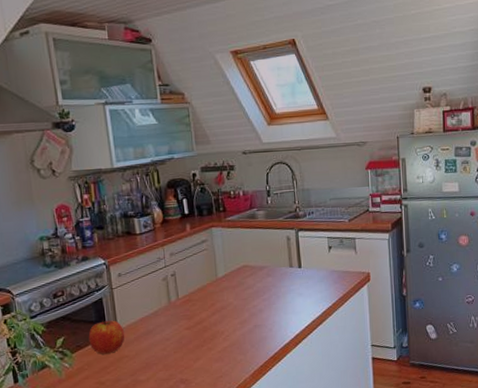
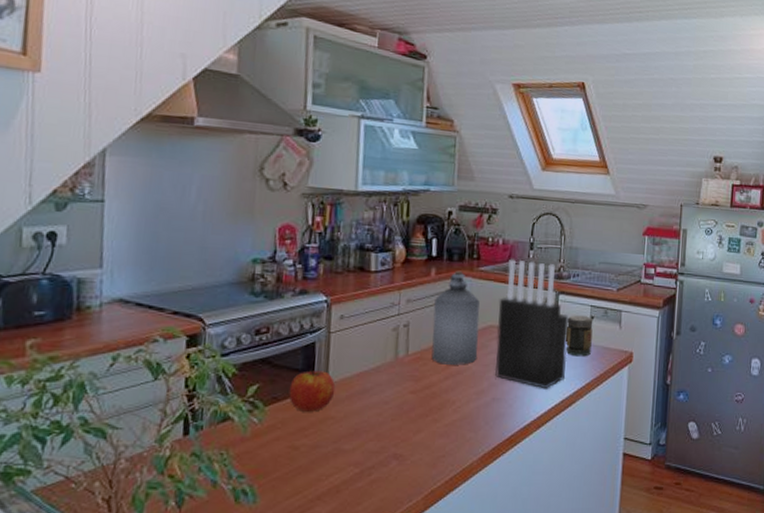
bottle: none [193,223,237,303] -> present [431,270,480,365]
knife block: none [247,206,313,313] -> present [494,259,568,390]
jar: none [309,246,333,282] -> present [566,315,593,357]

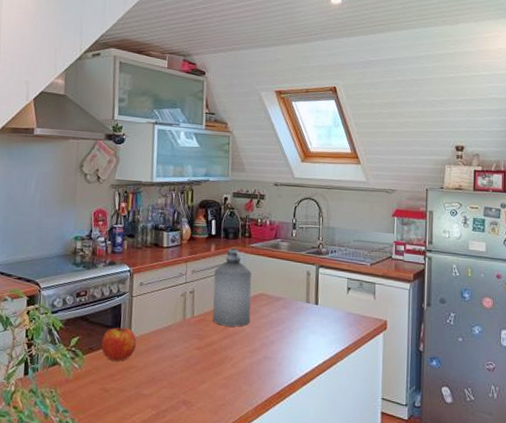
knife block: present [494,259,568,390] -> none [265,237,328,351]
jar: present [566,315,593,357] -> none [326,286,350,323]

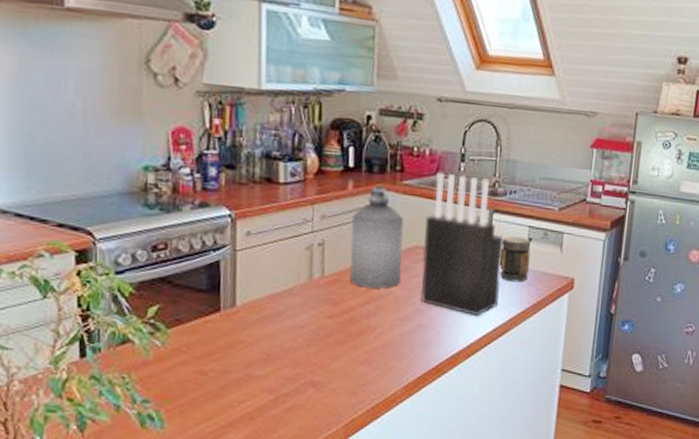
apple: present [101,326,137,361] -> none [193,290,245,335]
knife block: none [265,237,328,351] -> present [420,171,503,317]
jar: none [326,286,350,323] -> present [500,236,531,282]

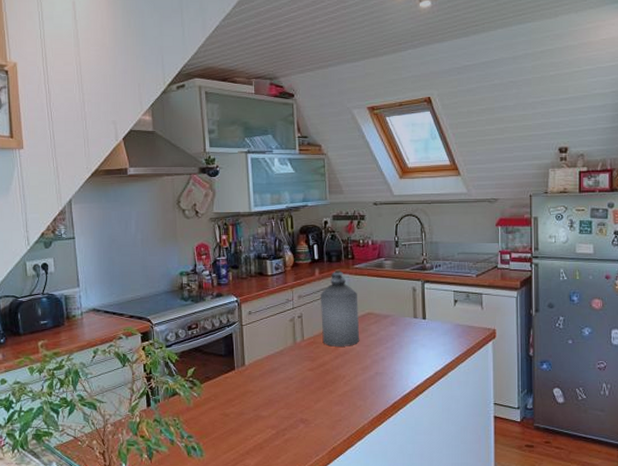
knife block: present [420,171,503,317] -> none [373,256,437,364]
jar: present [500,236,531,282] -> none [434,300,457,335]

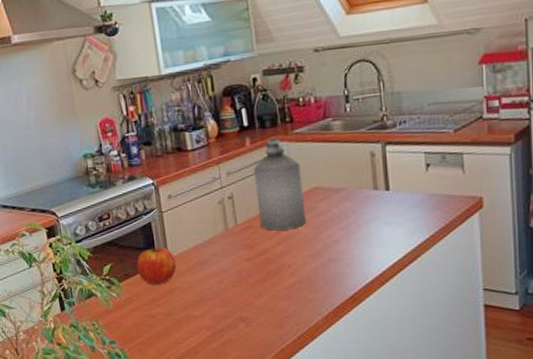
apple: none [217,354,251,387] -> present [136,247,177,285]

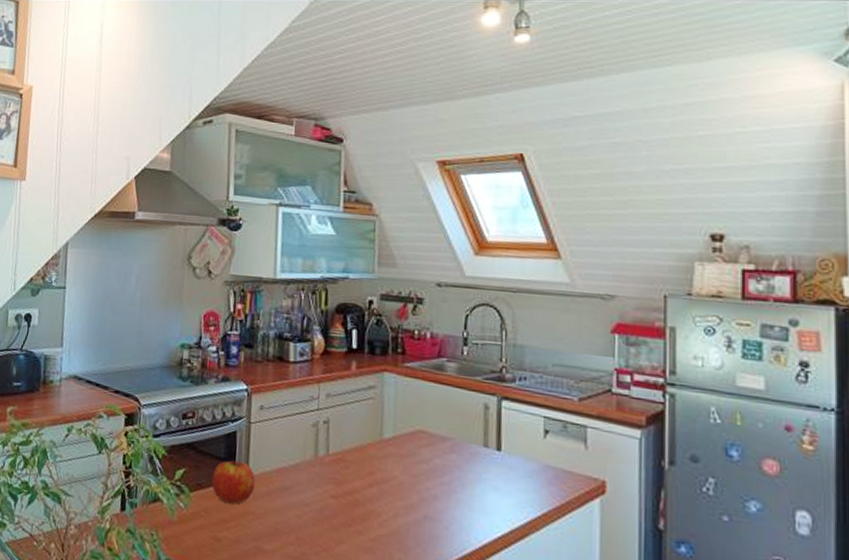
bottle: present [254,136,307,231] -> none [353,365,407,473]

